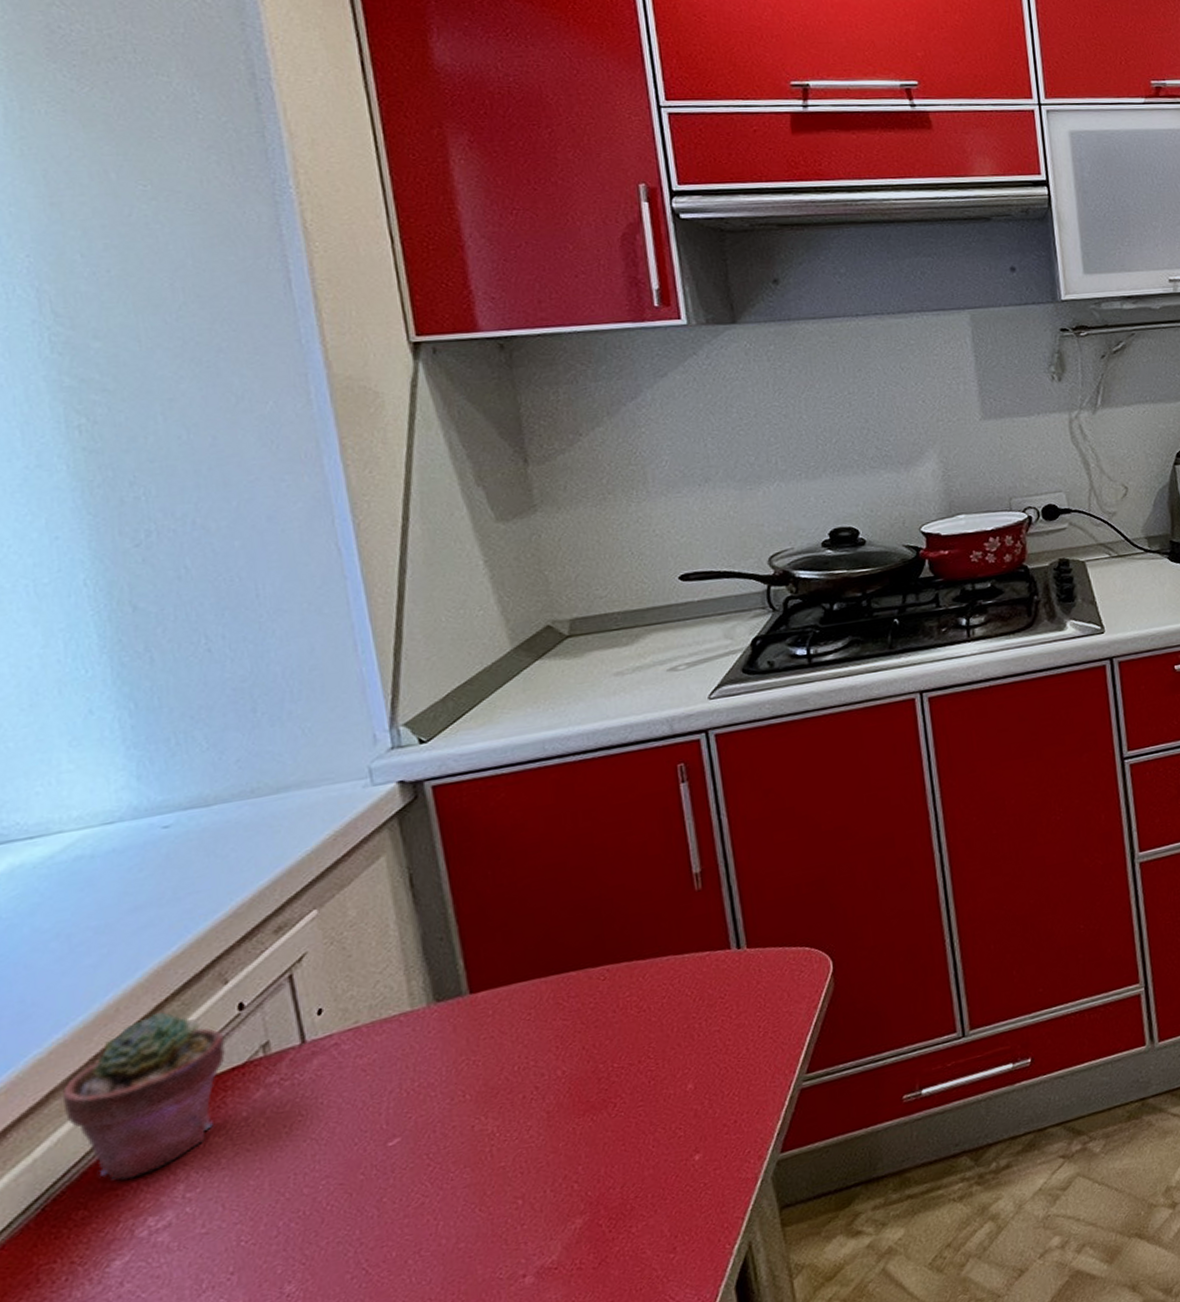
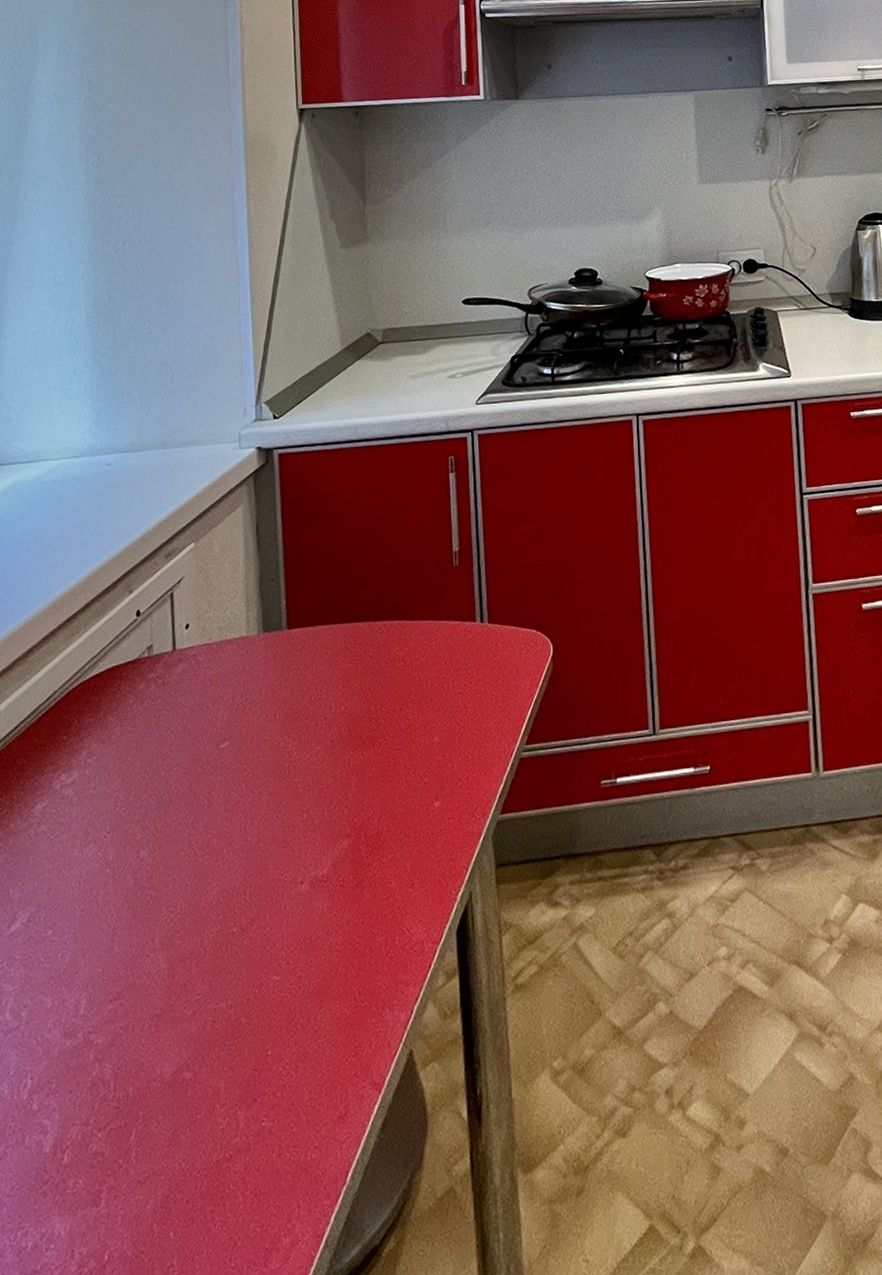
potted succulent: present [62,1012,226,1181] -> none [22,609,125,740]

